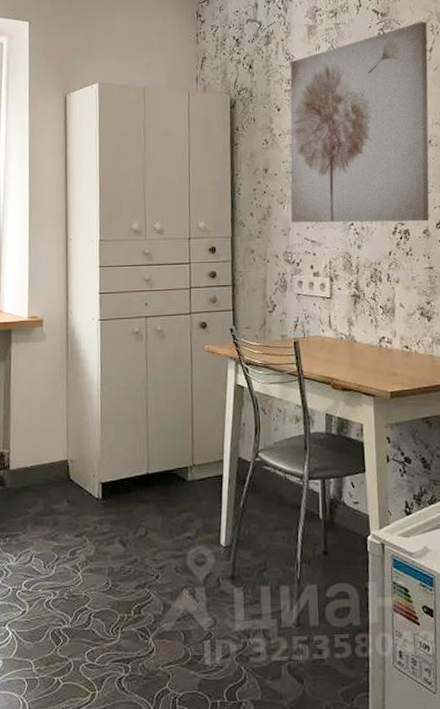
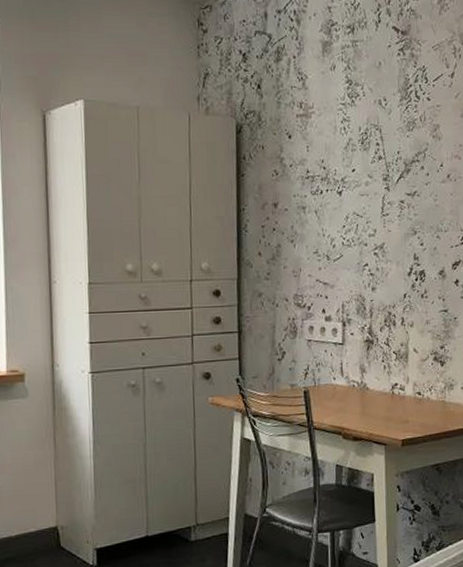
wall art: present [290,22,430,223] -> none [301,43,450,264]

